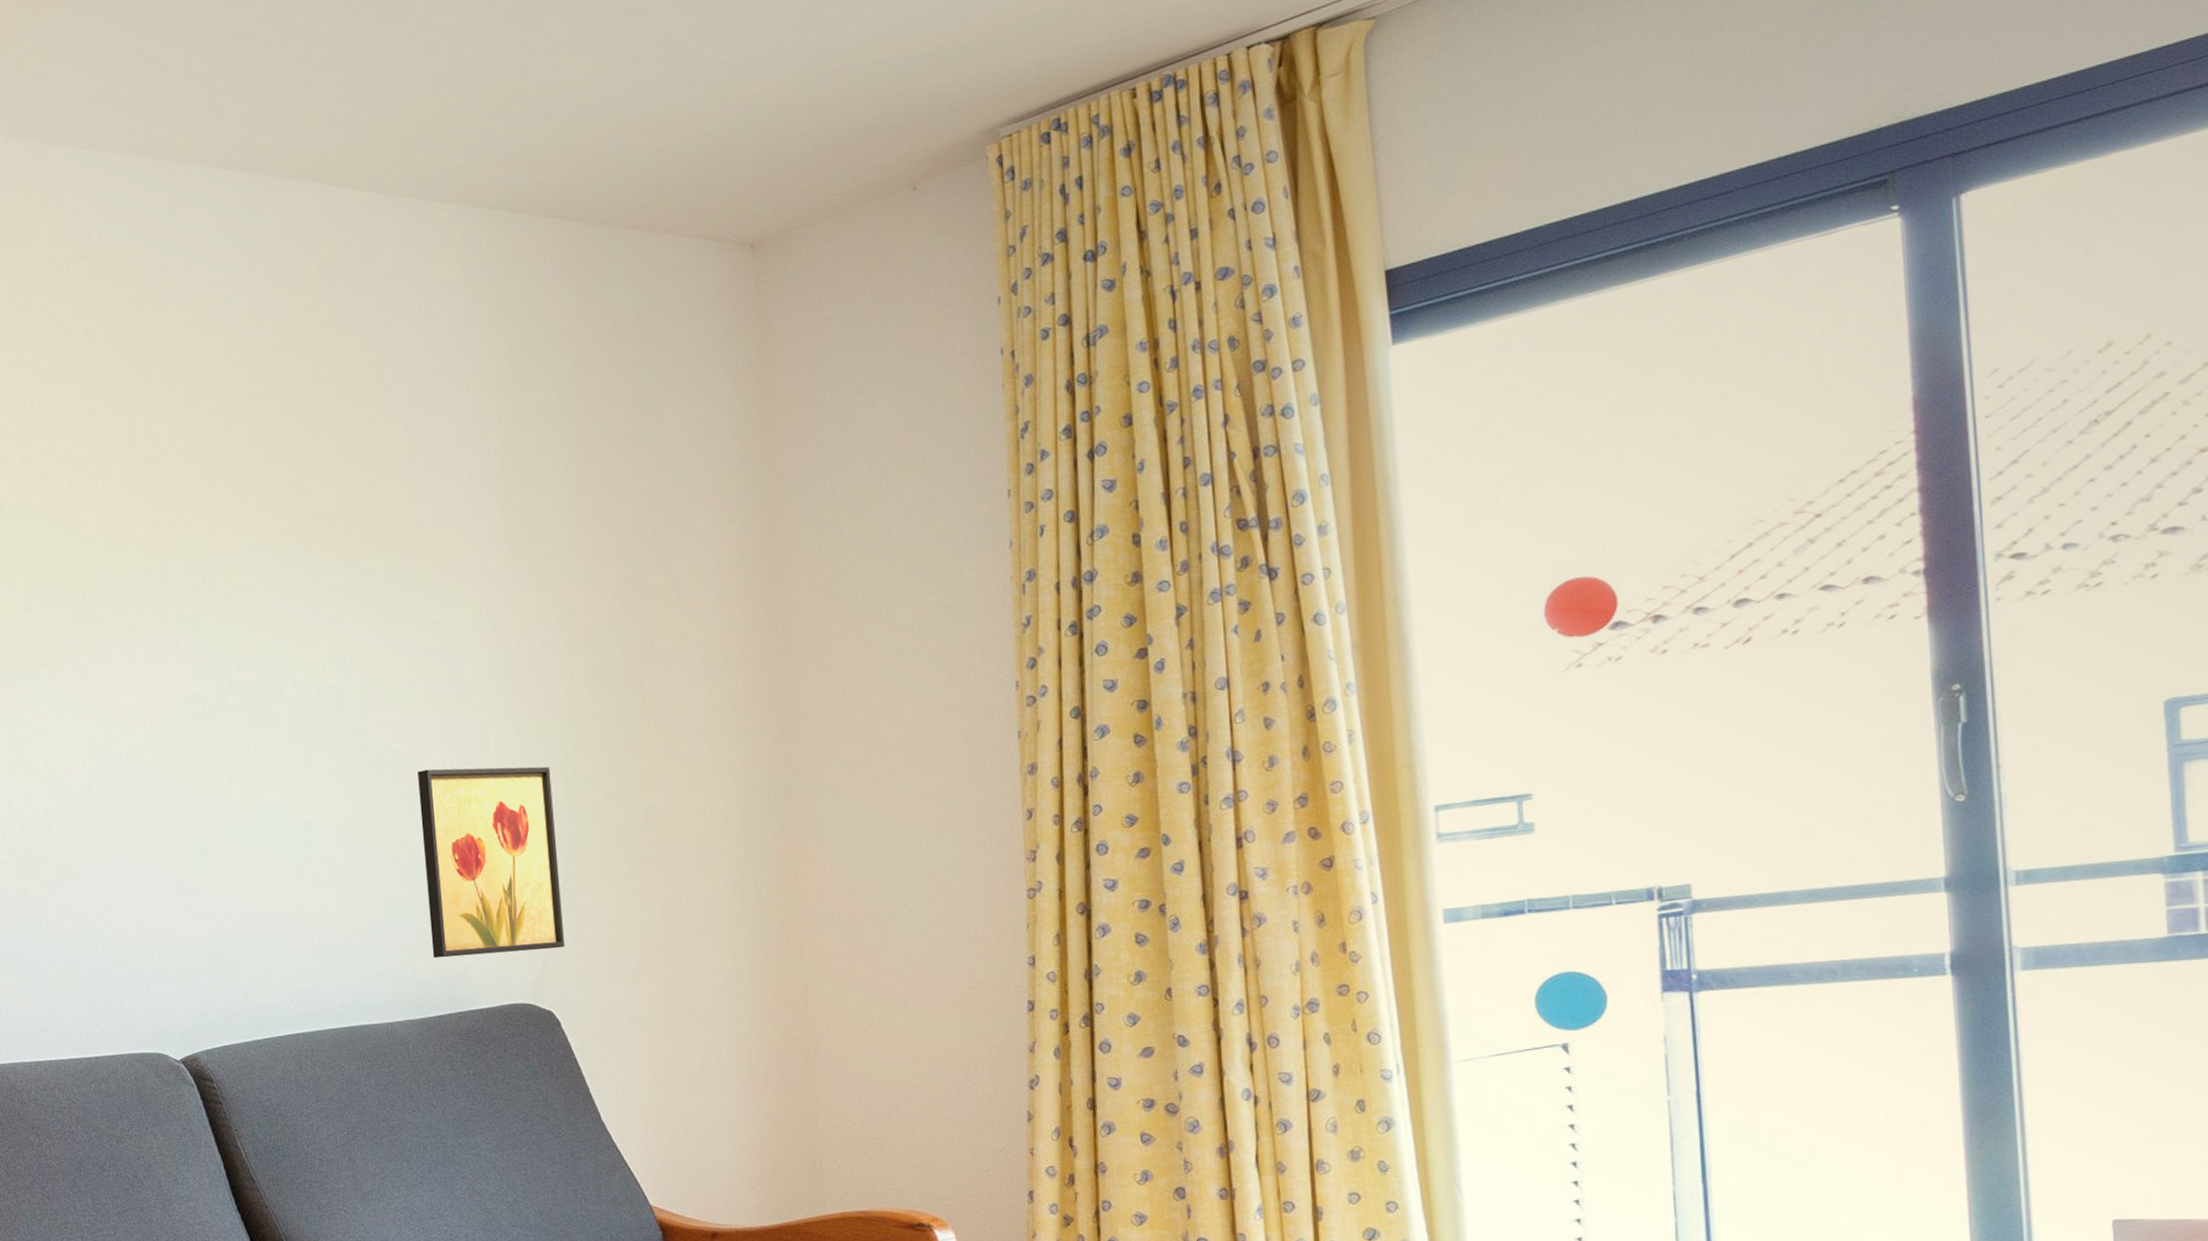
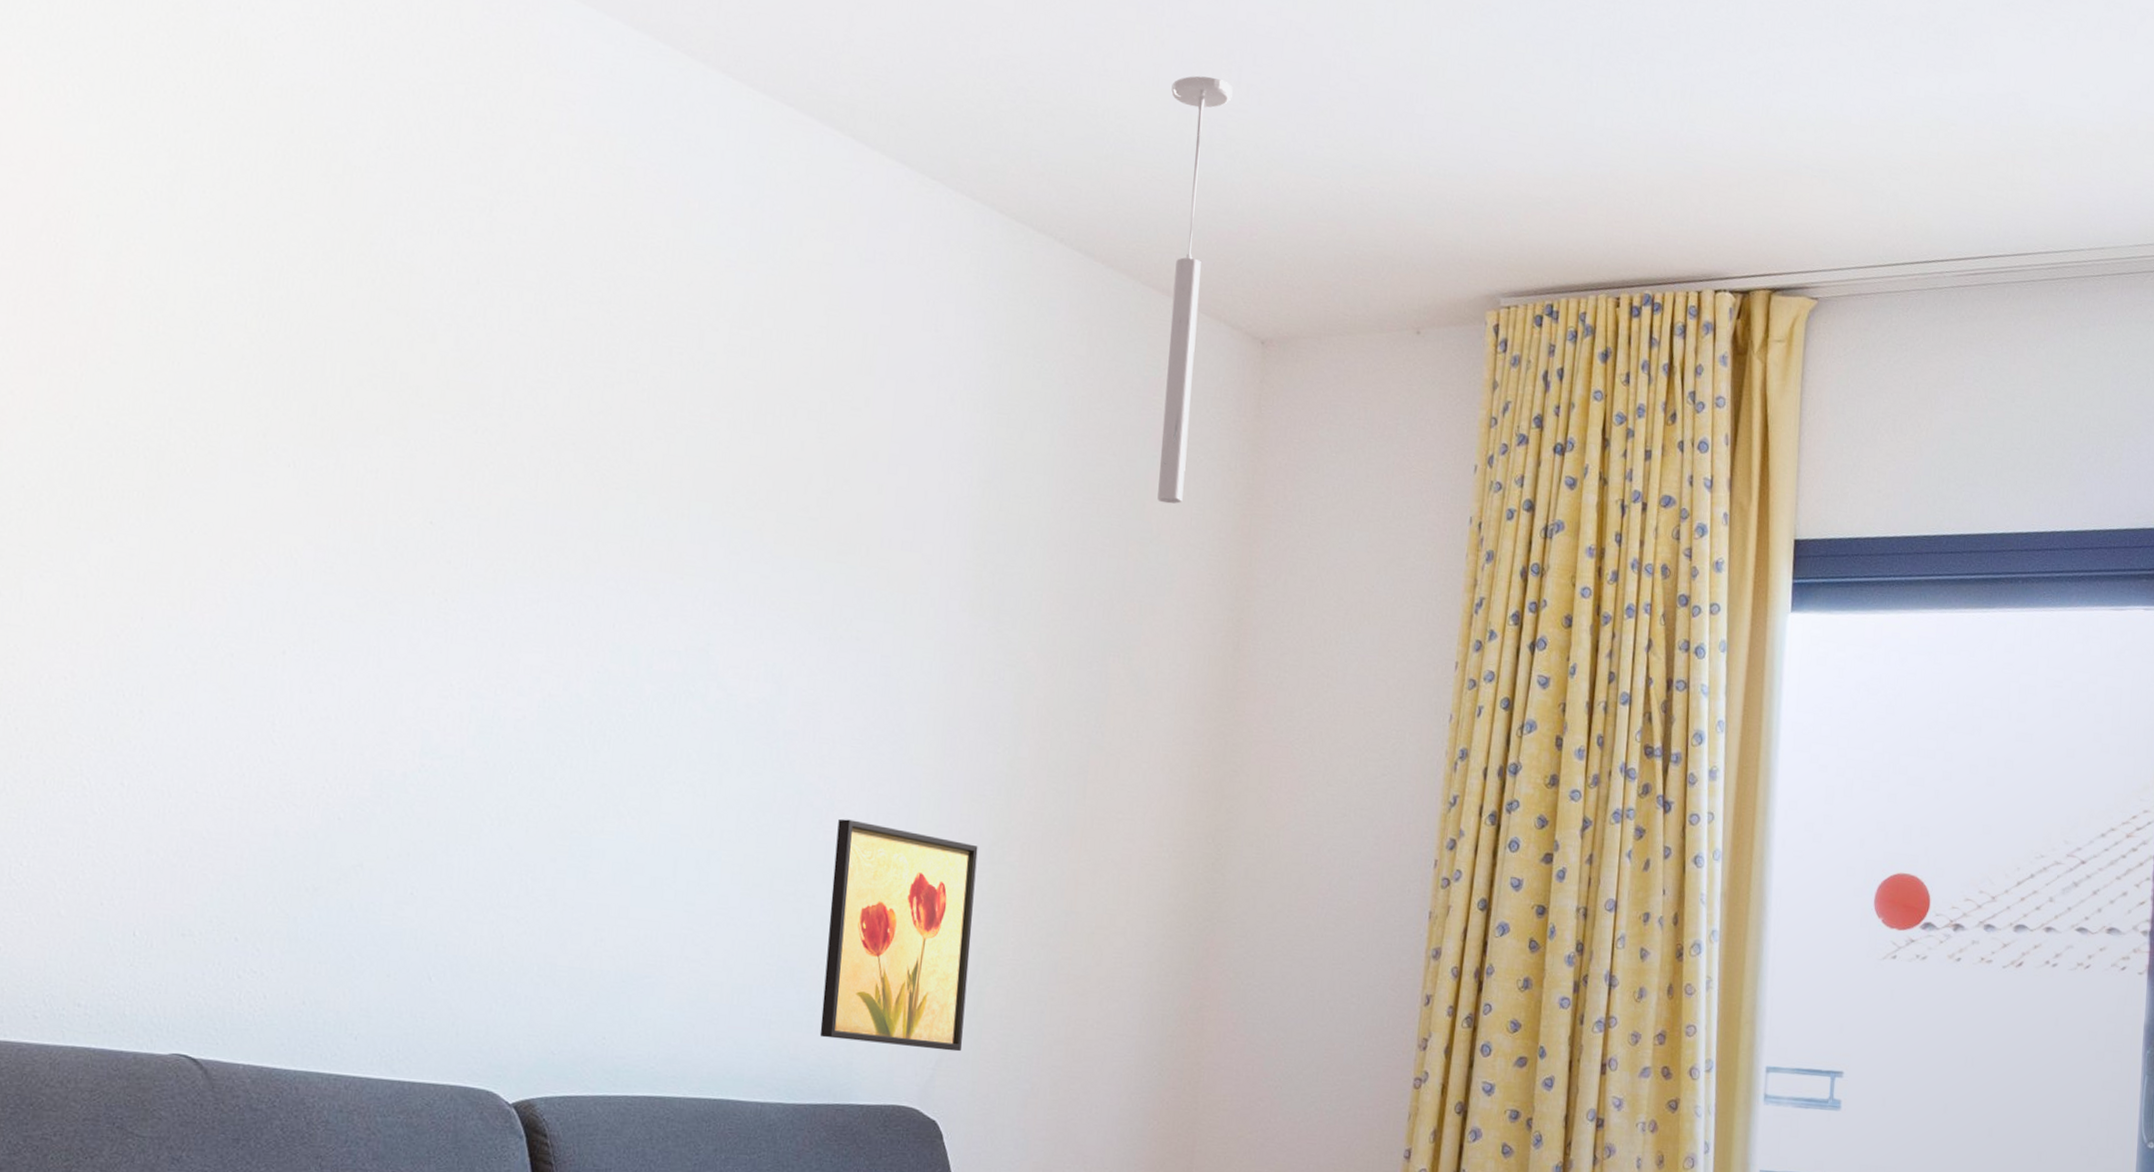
ceiling light: none [620,16,695,421] -> present [1157,76,1233,504]

